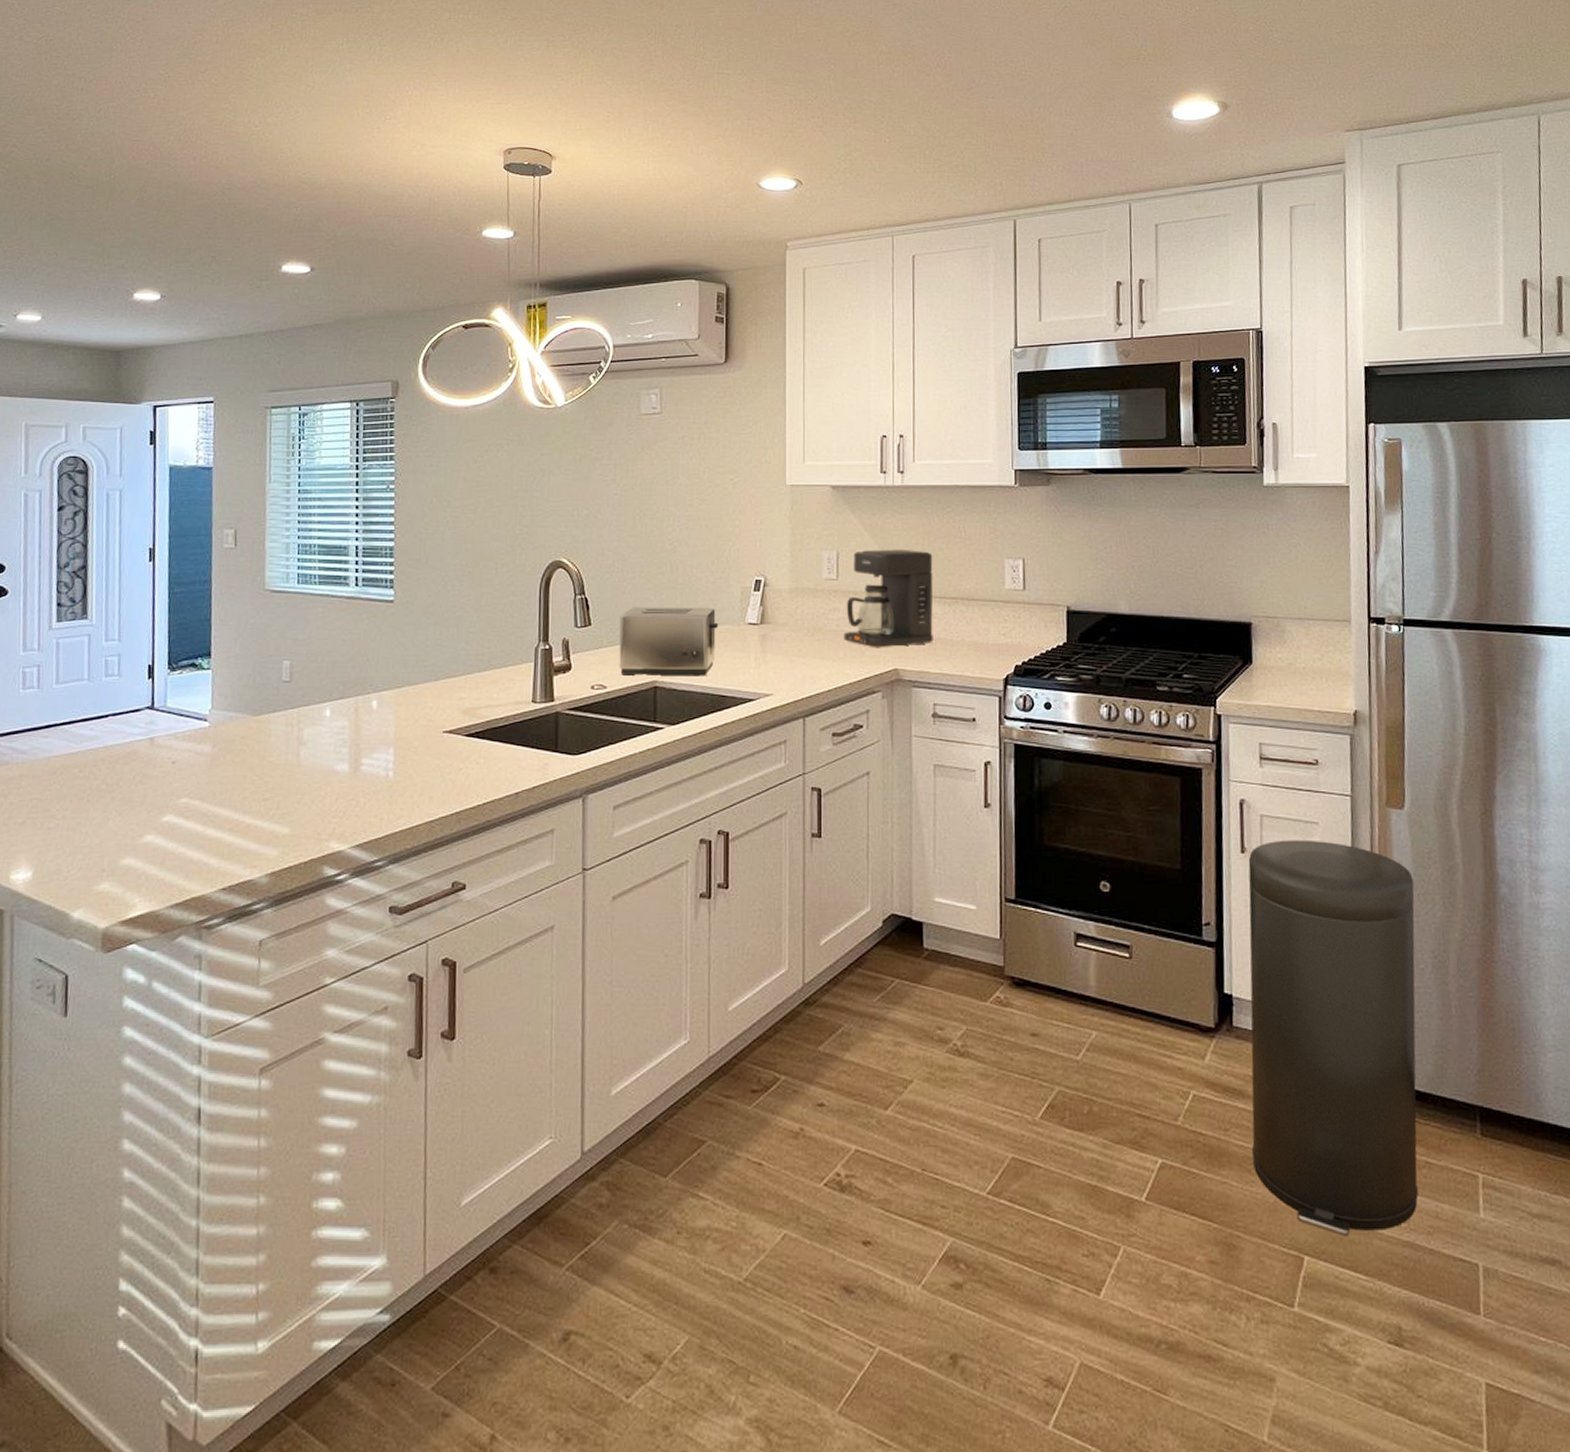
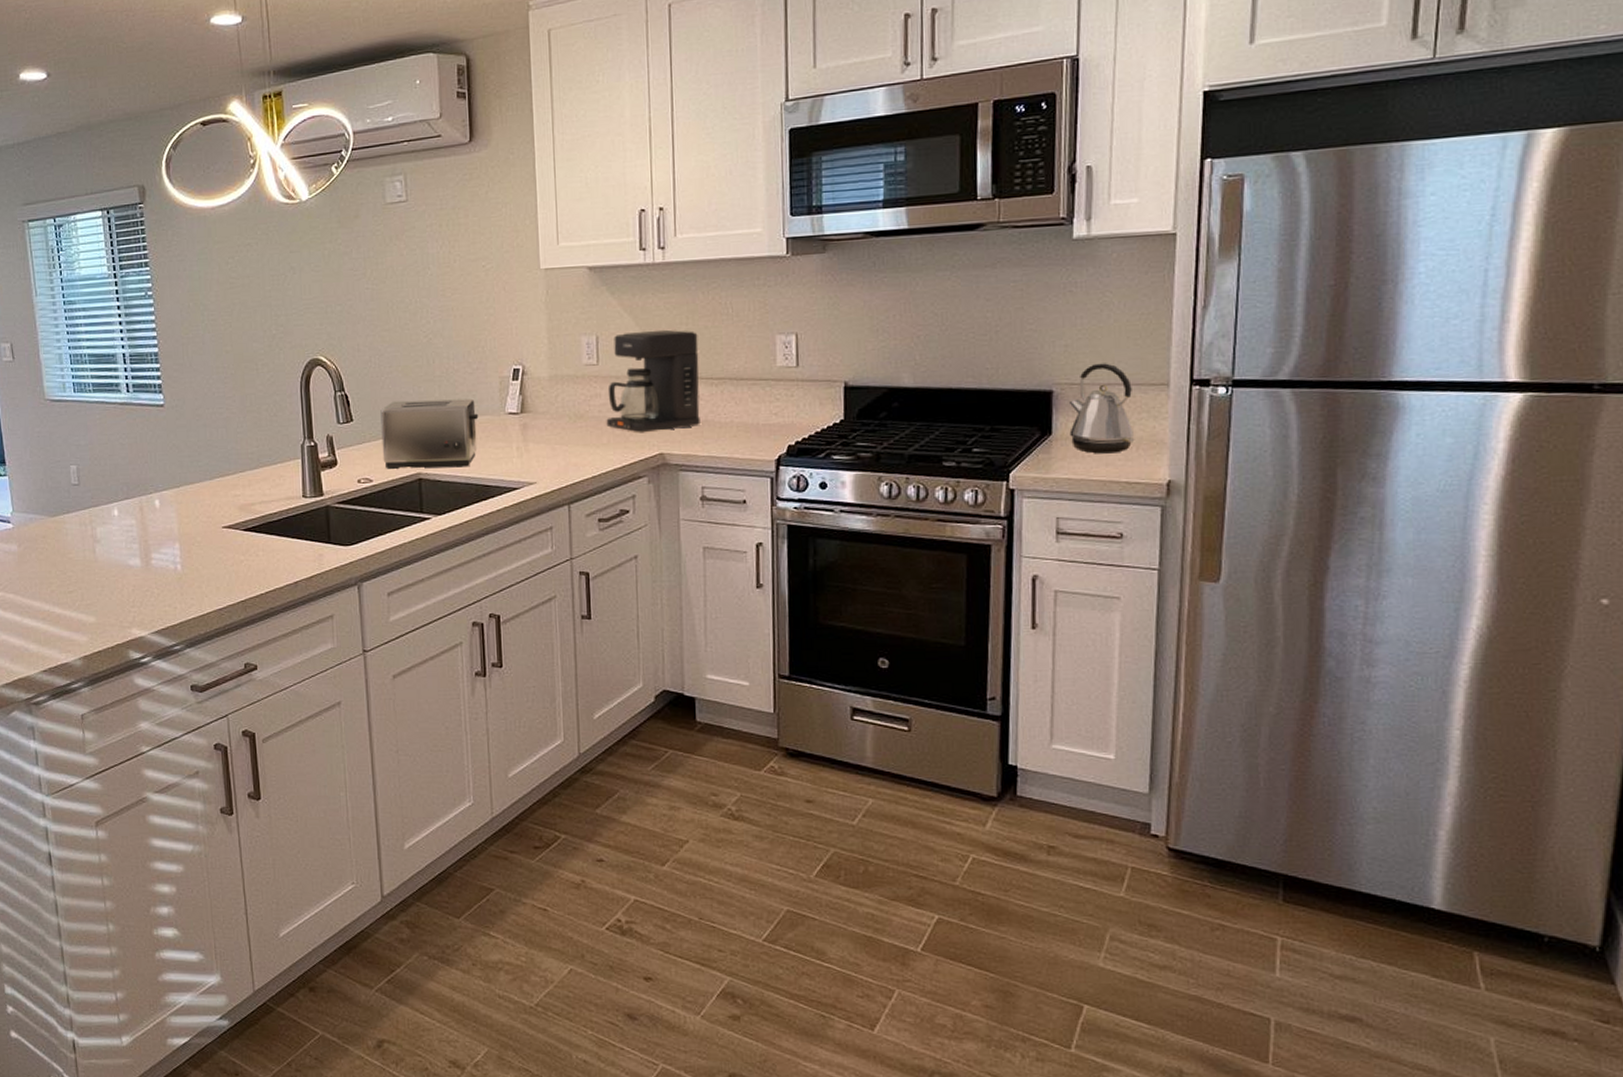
pedal bin: present [1248,839,1418,1237] -> none [1032,615,1226,990]
kettle: none [1267,599,1324,683] -> present [1069,363,1135,454]

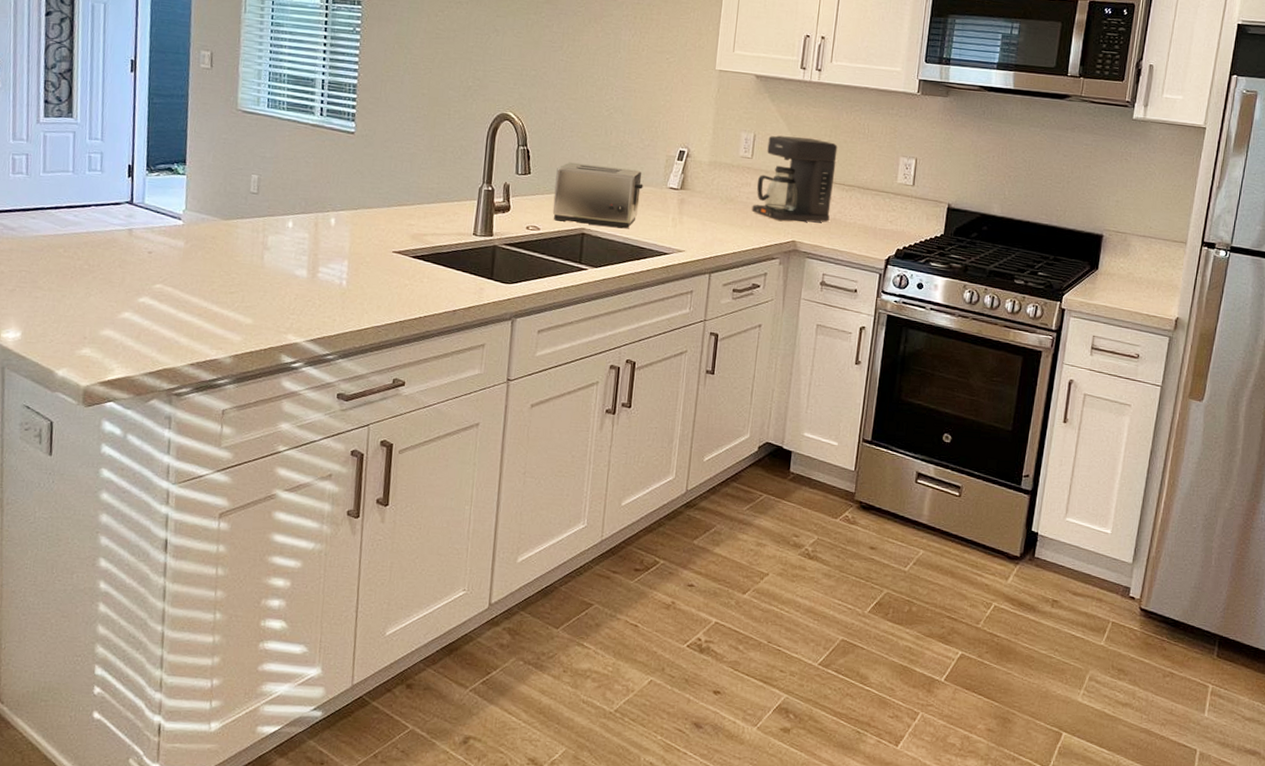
kettle: present [1069,363,1135,454] -> none [1111,218,1160,291]

